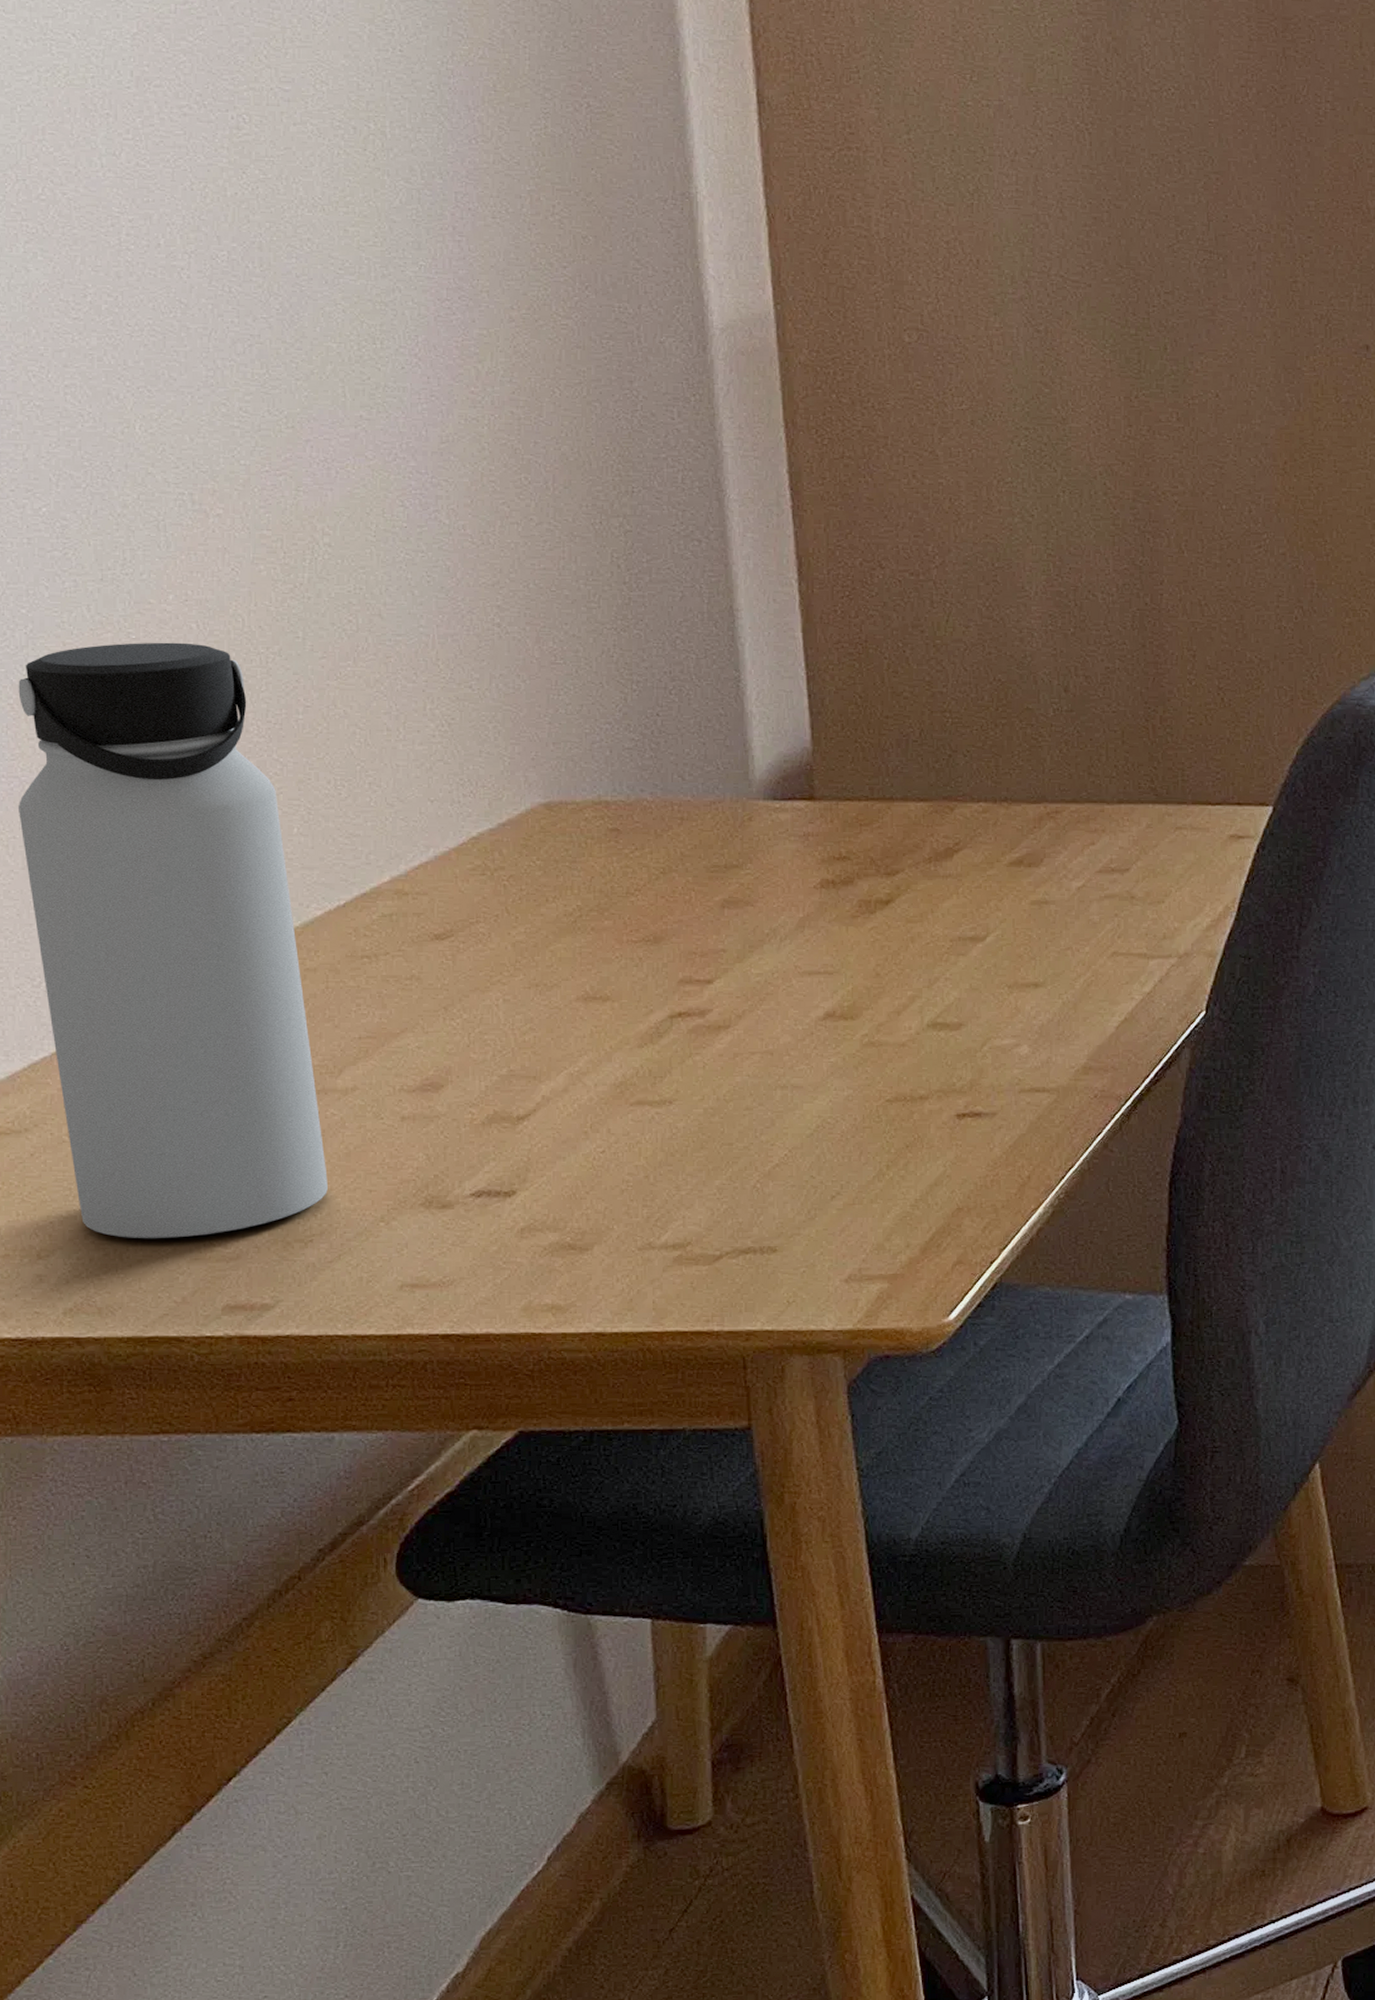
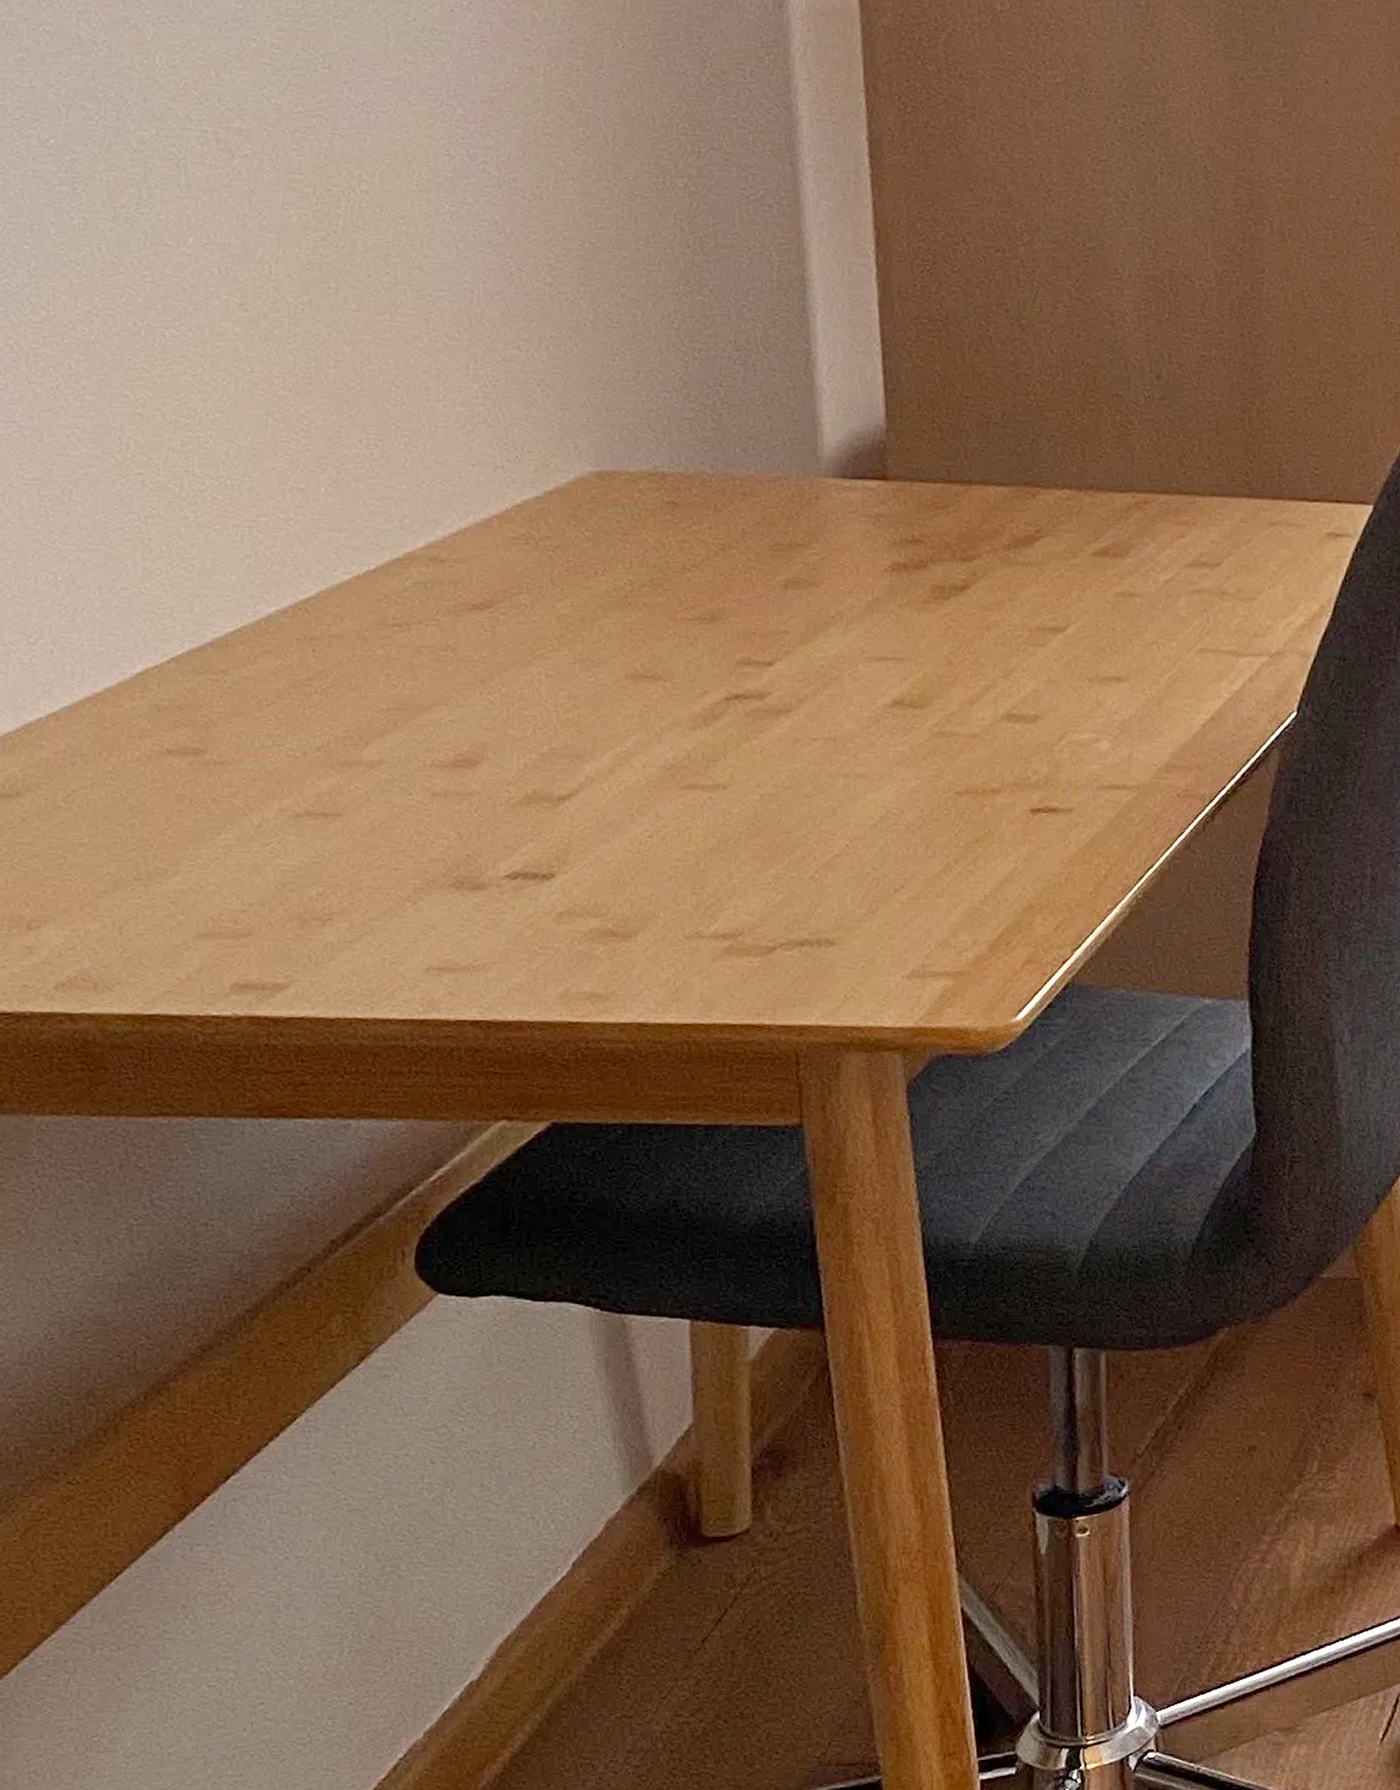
water bottle: present [17,642,328,1239] -> none [15,286,350,913]

